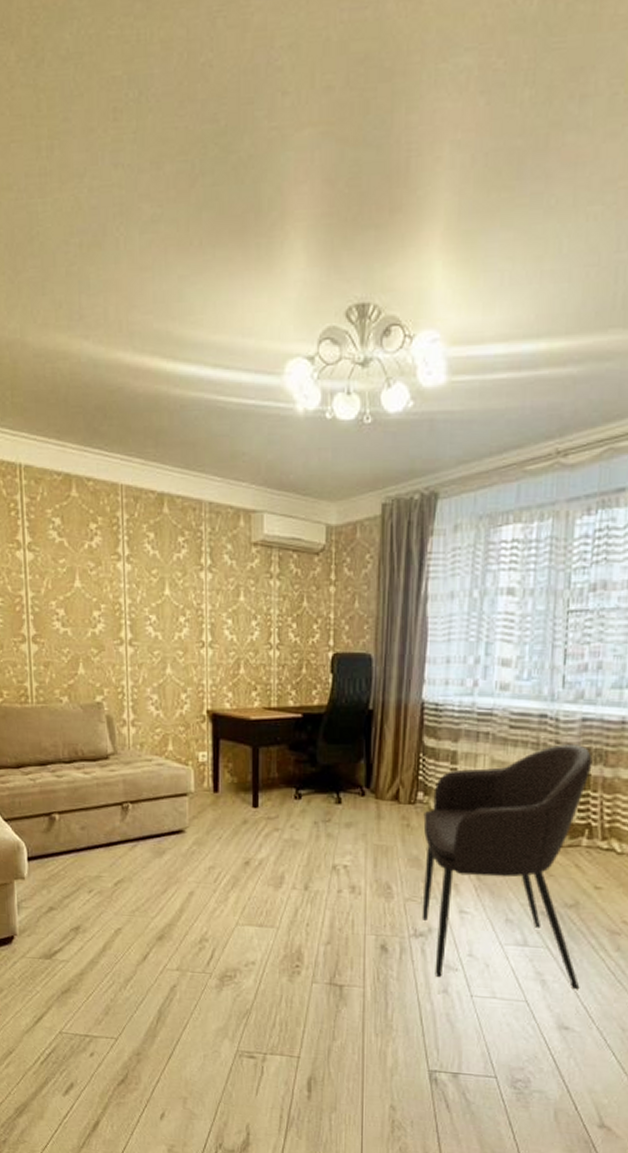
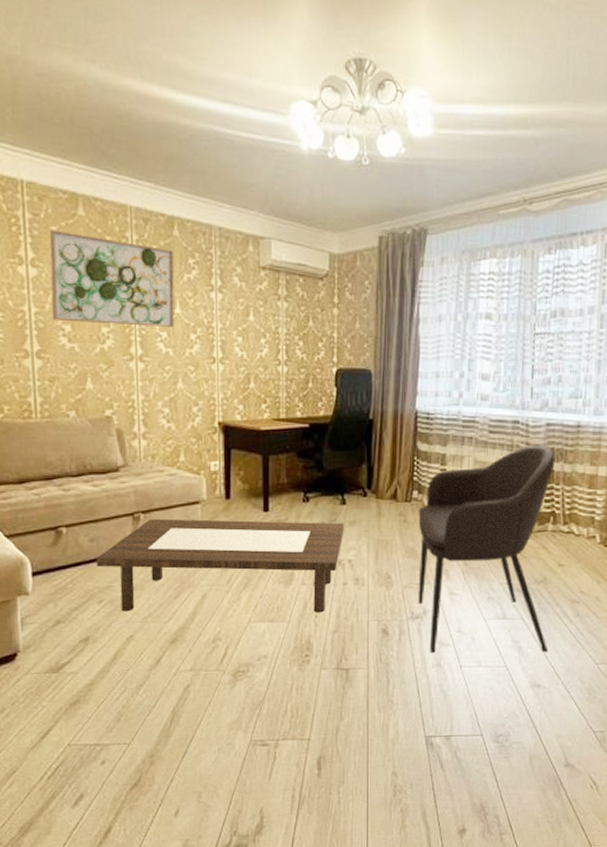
wall art: none [45,513,164,611] -> present [50,230,175,328]
coffee table: none [86,809,340,921] -> present [96,518,344,613]

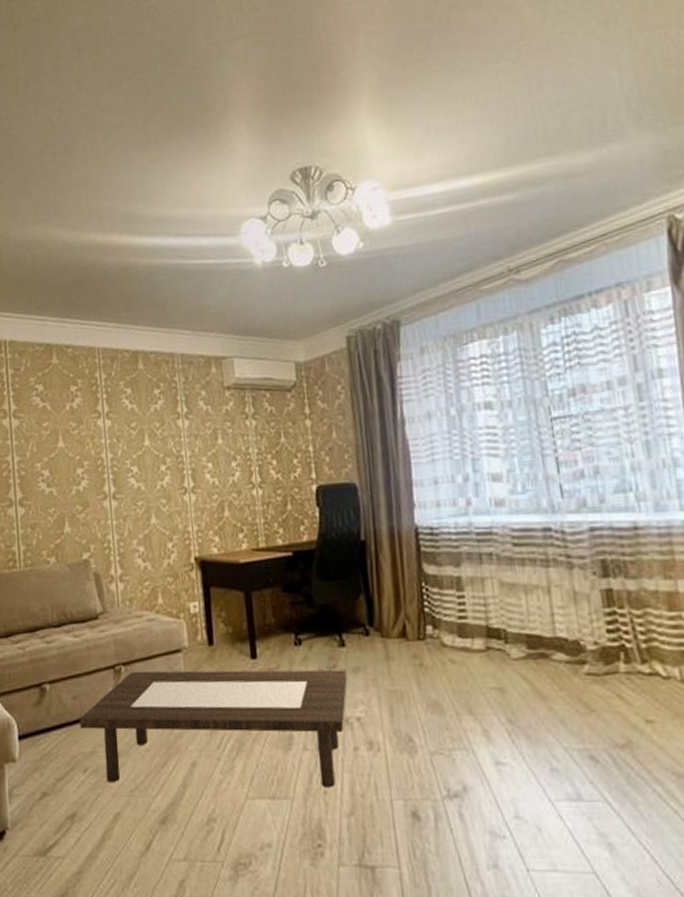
wall art: present [50,230,175,328] -> none [29,380,145,467]
armchair: present [418,446,555,653] -> none [436,557,656,854]

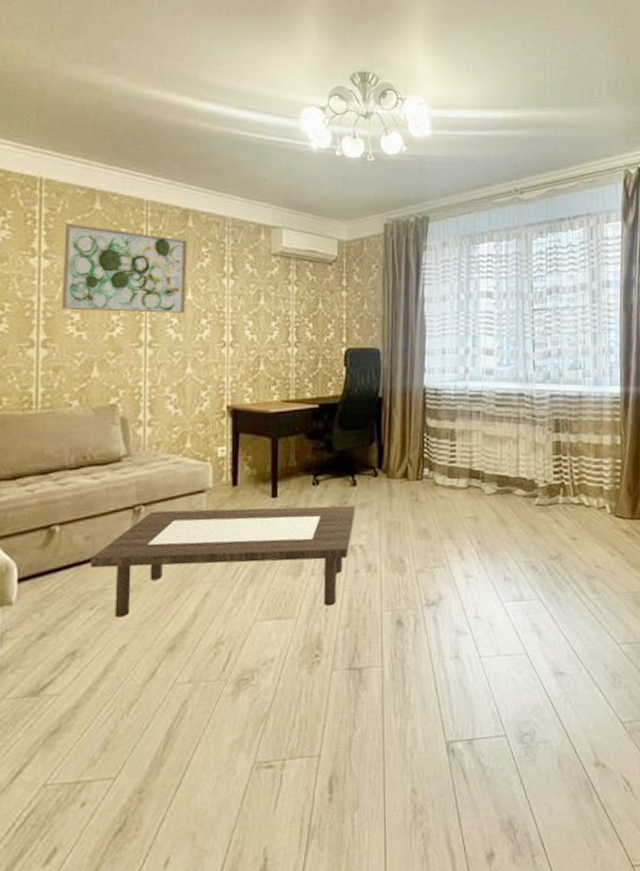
wall art: none [29,380,145,467] -> present [61,223,188,314]

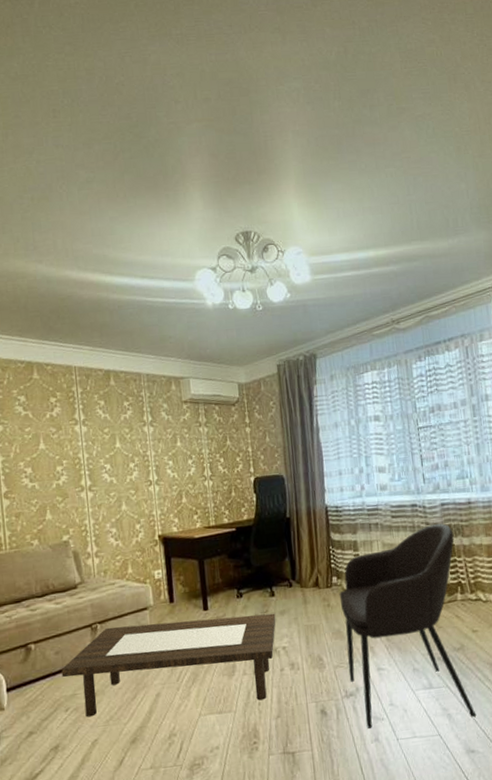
wall art: present [61,223,188,314] -> none [12,392,116,466]
armchair: none [430,417,568,644] -> present [339,523,477,729]

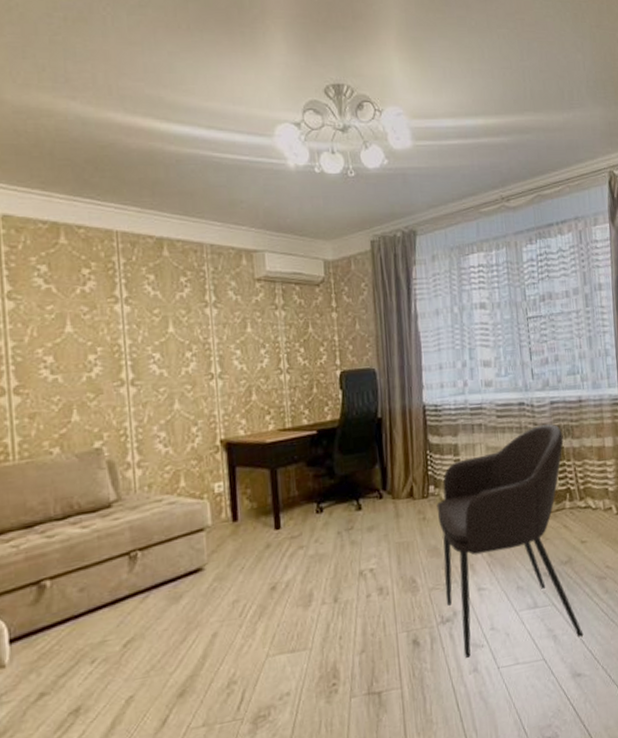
coffee table: present [61,613,276,717] -> none [86,529,363,669]

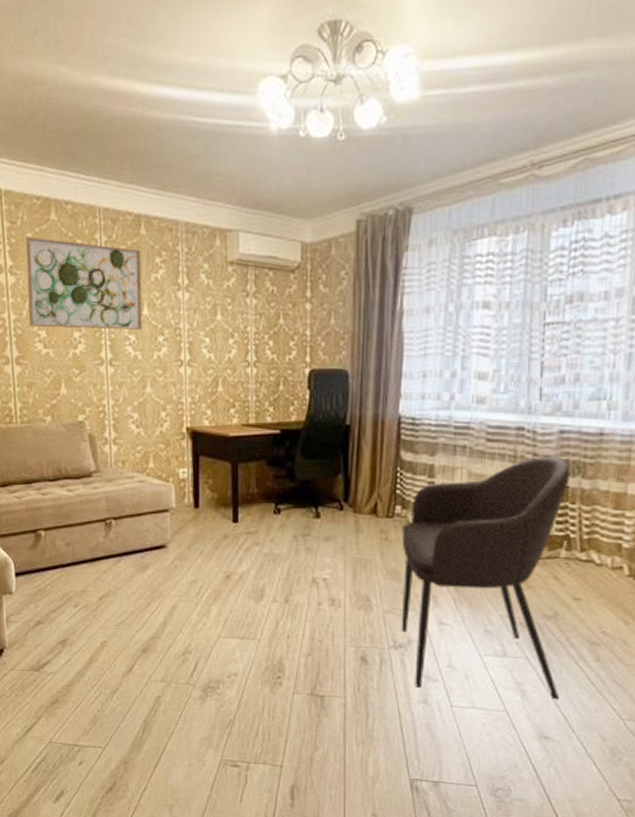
wall art: none [29,260,168,353] -> present [26,236,143,331]

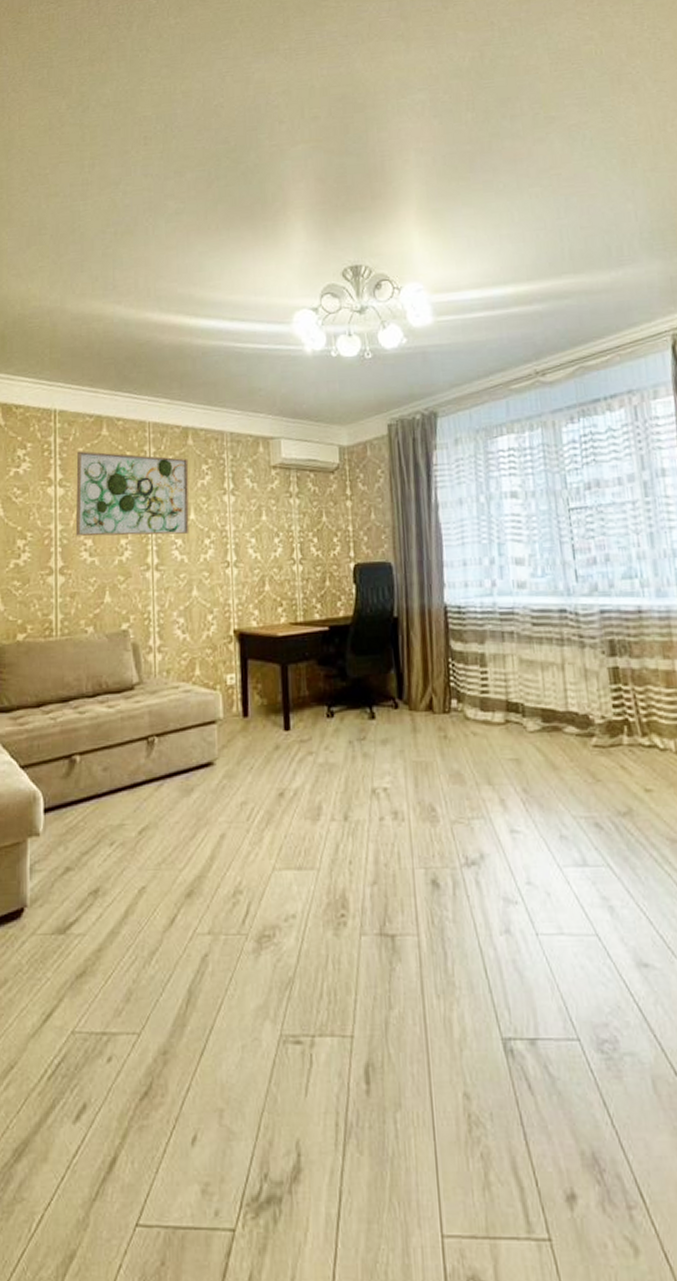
armchair: present [401,457,571,700] -> none [459,637,651,915]

